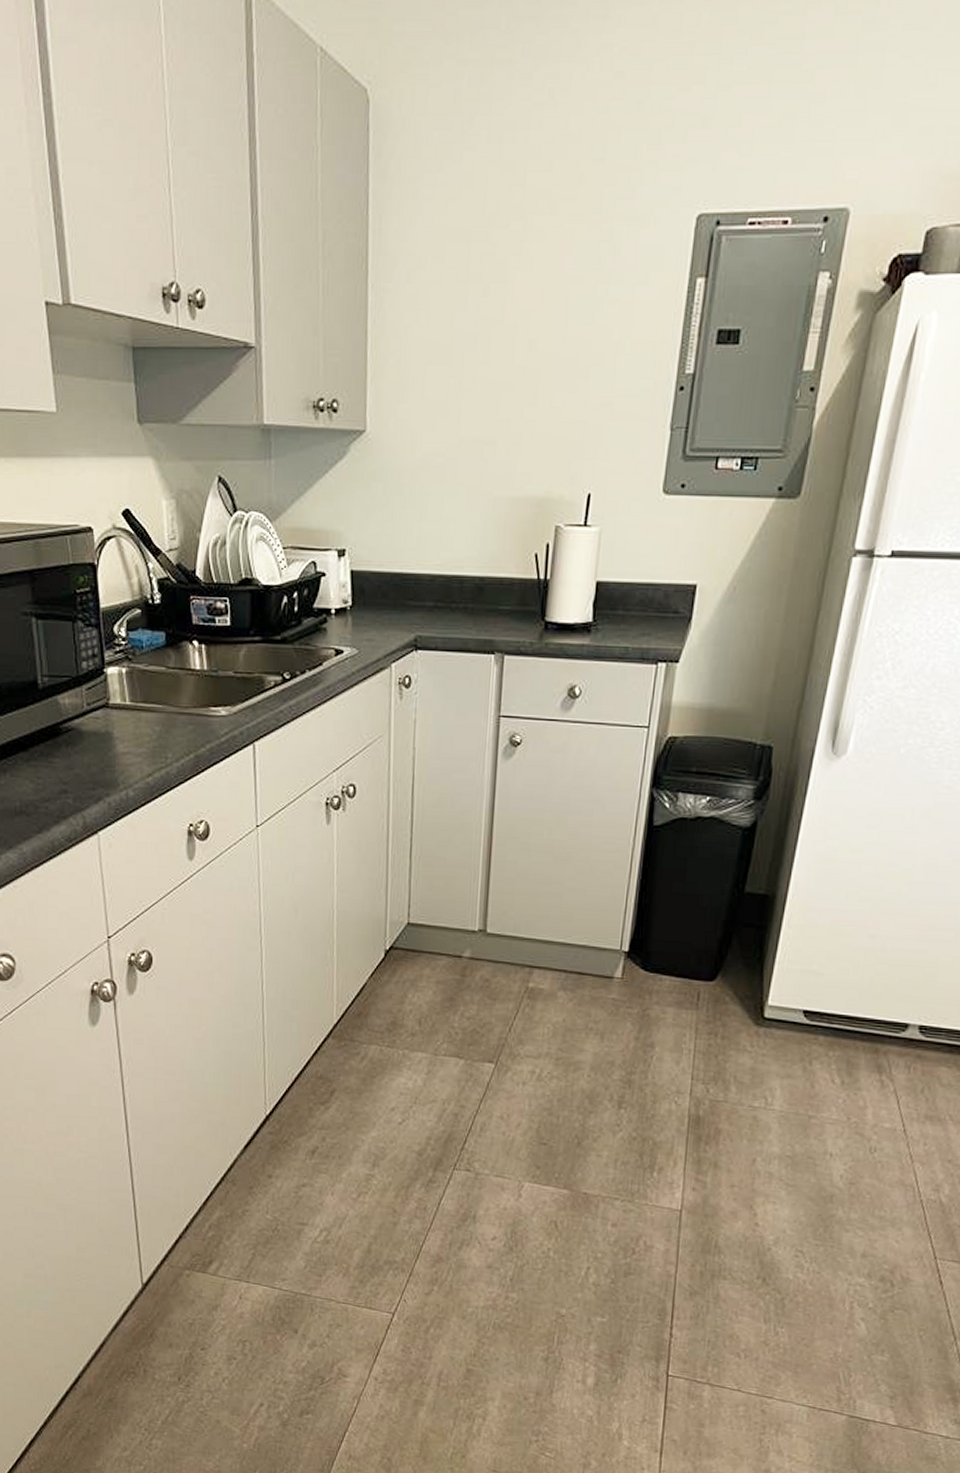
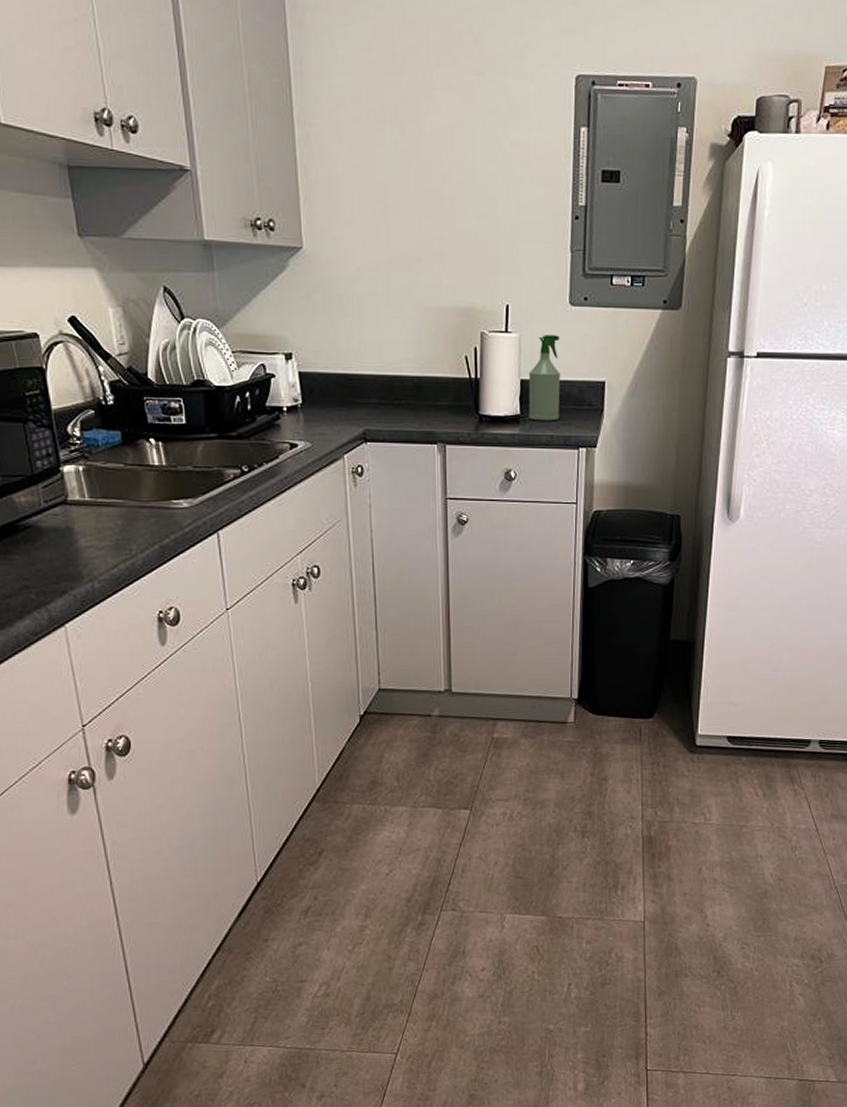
spray bottle: none [602,529,648,631] -> present [528,335,560,421]

